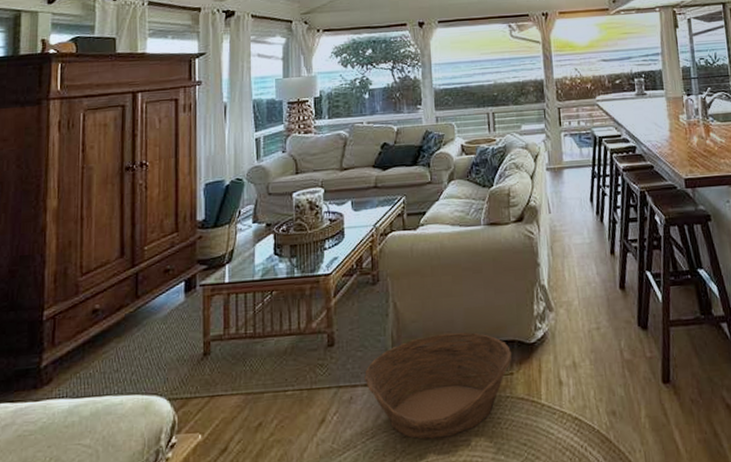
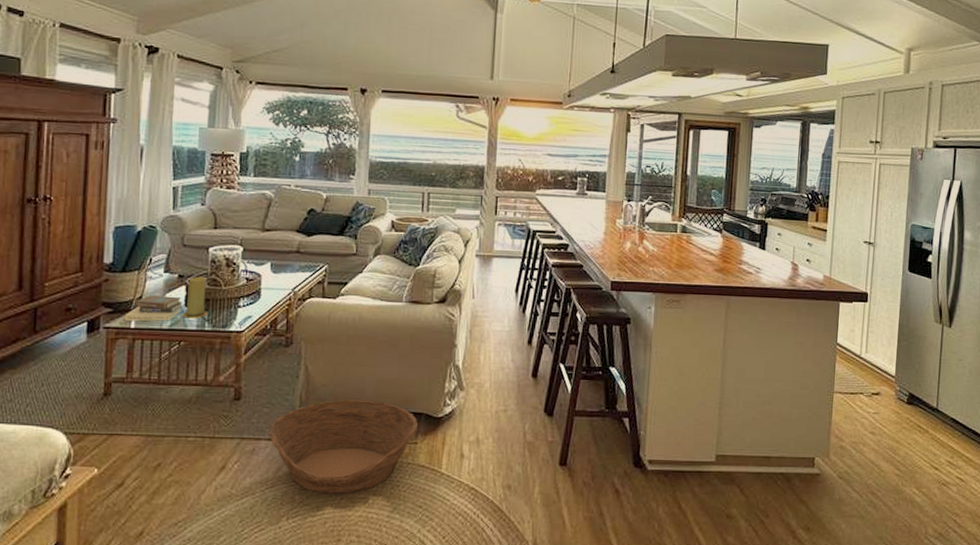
books: none [218,245,272,277] -> present [124,295,183,322]
candle: none [272,222,296,267] -> present [182,276,207,318]

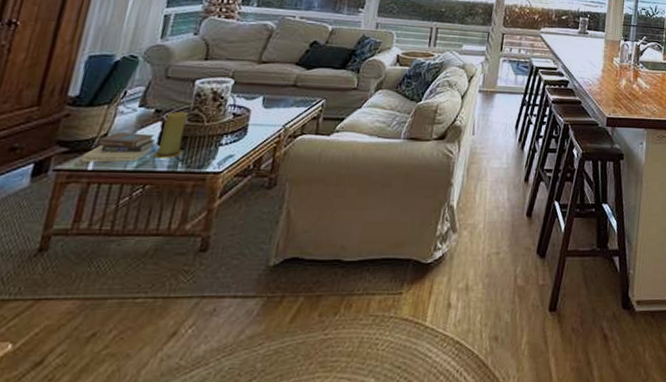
basket: present [269,399,419,494] -> none [235,246,406,359]

